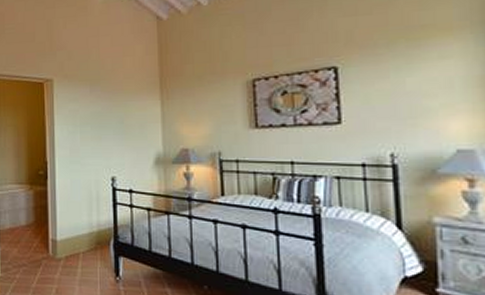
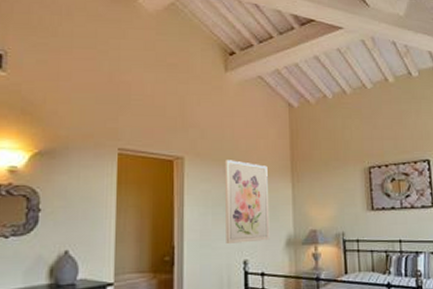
wall art: none [91,79,138,162] -> present [224,160,270,245]

